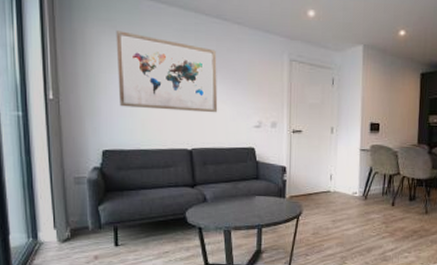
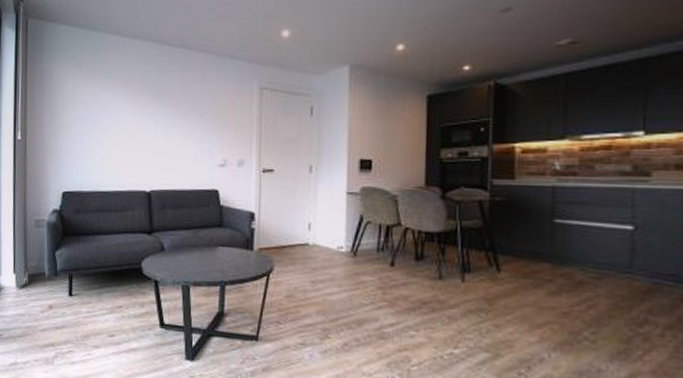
wall art: present [116,30,218,113] -> none [80,68,180,151]

